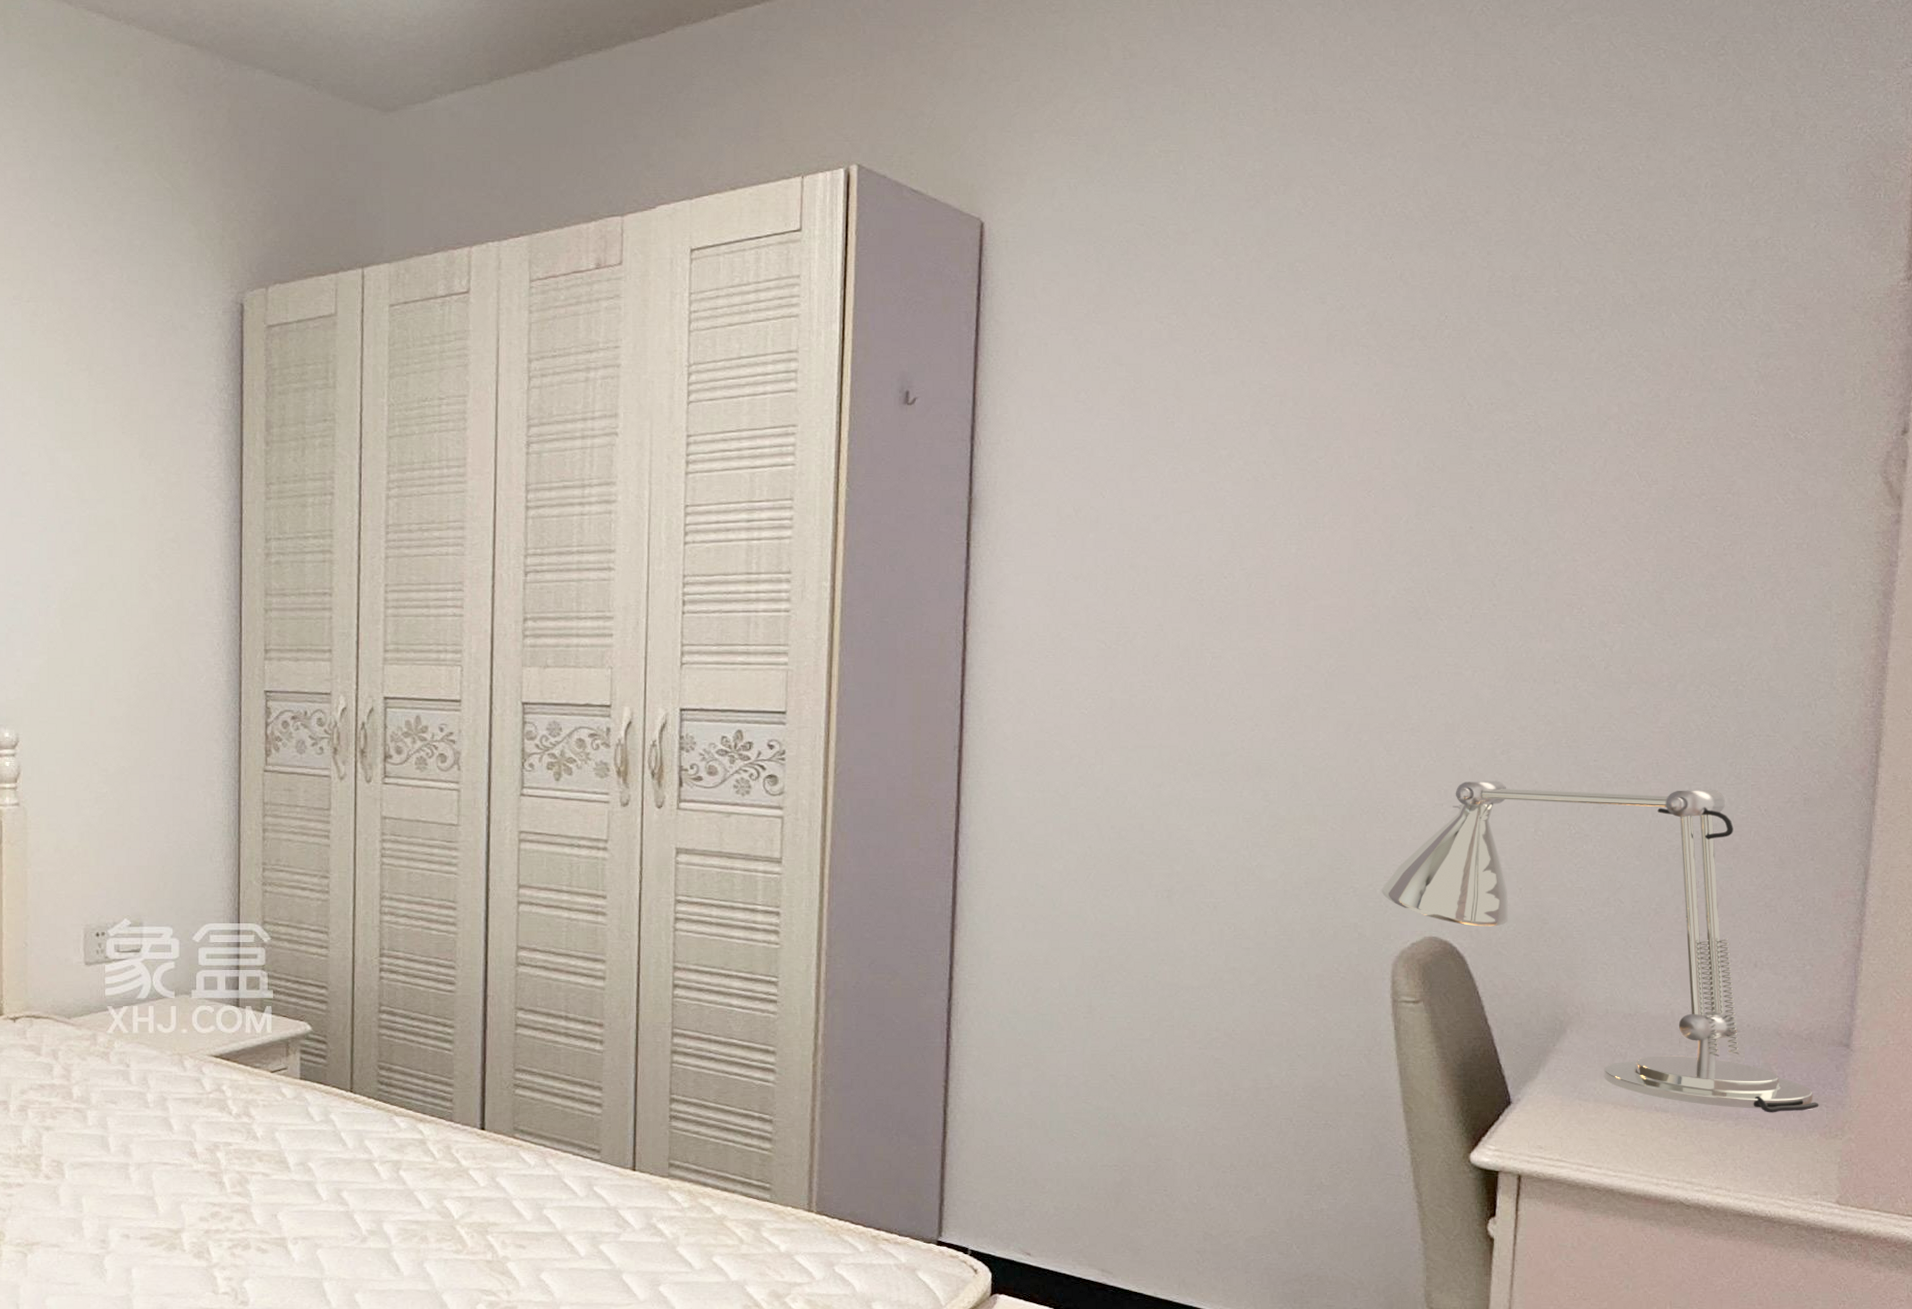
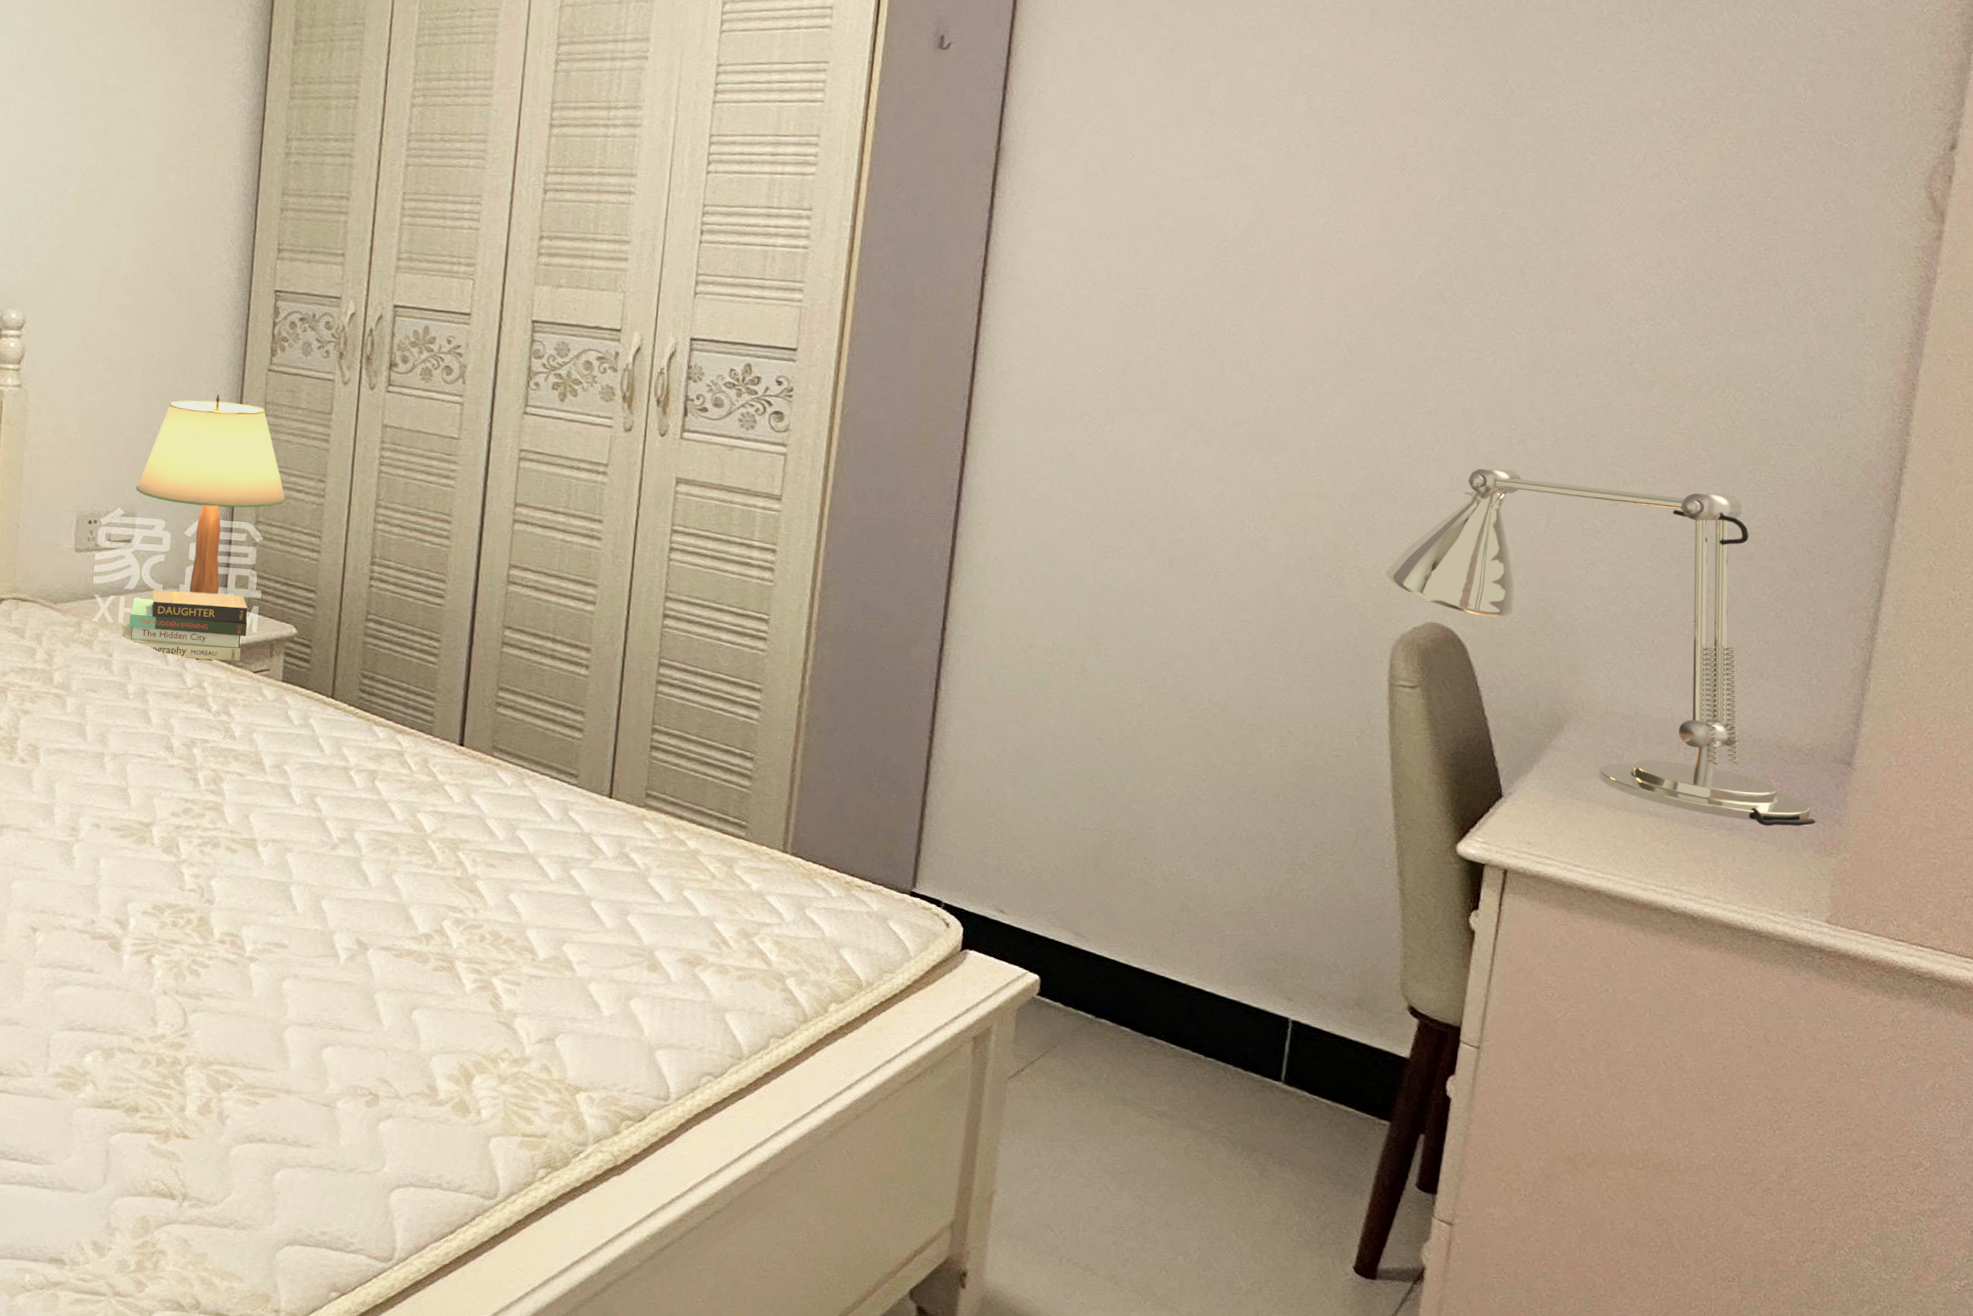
books: none [136,997,262,1064] -> present [121,589,248,662]
table lamp: none [140,798,292,998] -> present [135,394,287,595]

